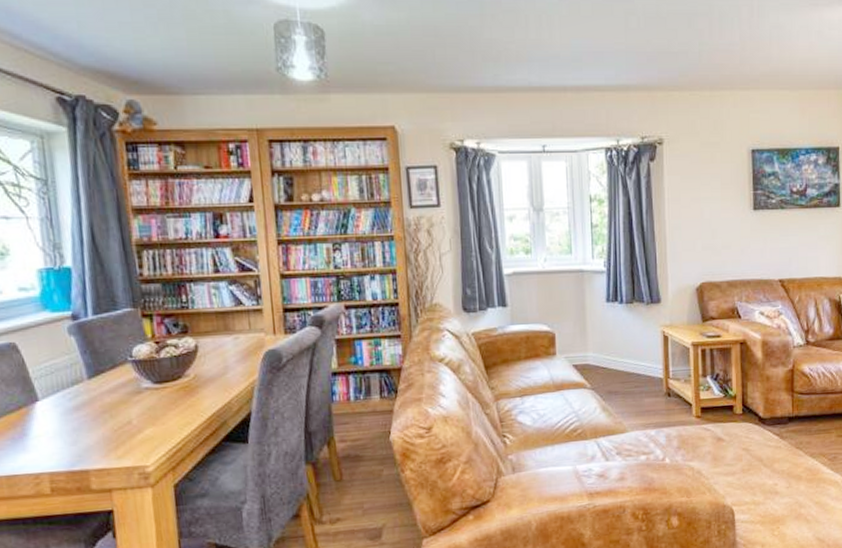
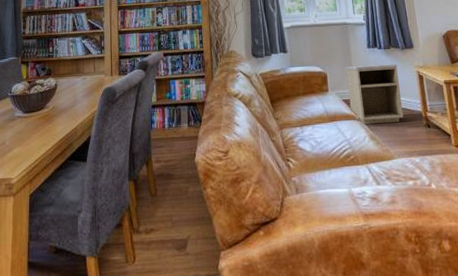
nightstand: none [577,322,642,394] -> present [345,64,404,125]

